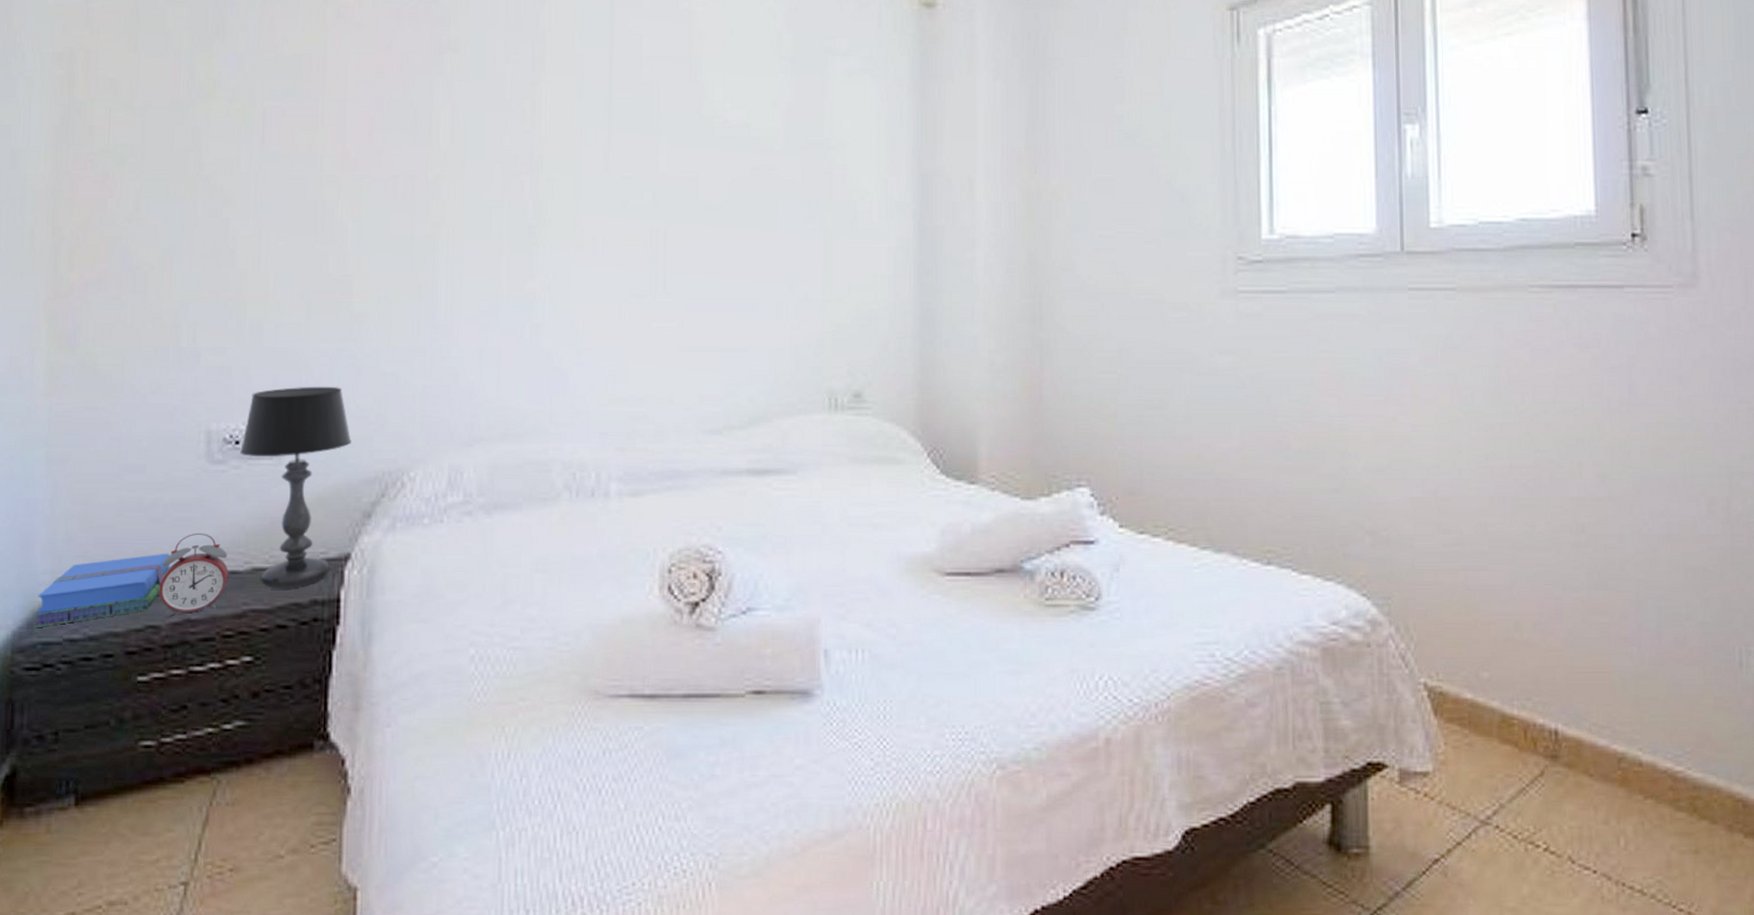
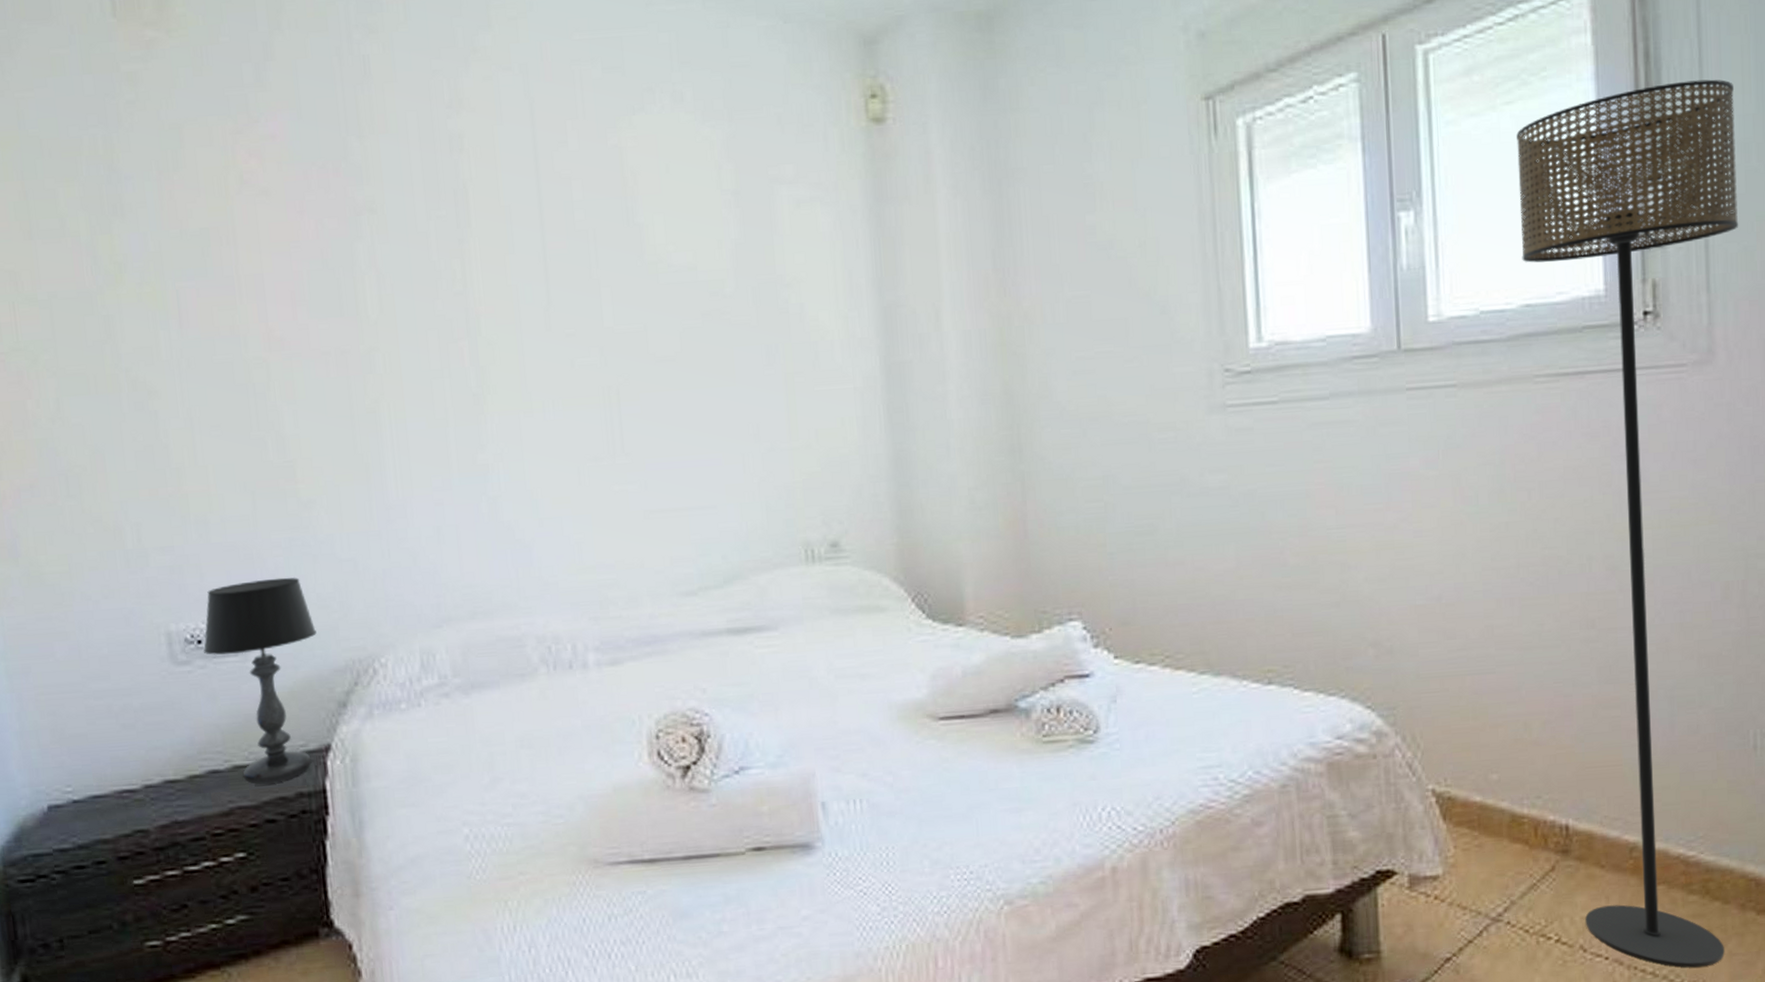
books: present [33,553,171,628] -> none [18,757,150,842]
alarm clock: present [159,532,229,616] -> none [140,735,211,819]
floor lamp: none [1515,27,1721,888] -> present [1516,79,1739,968]

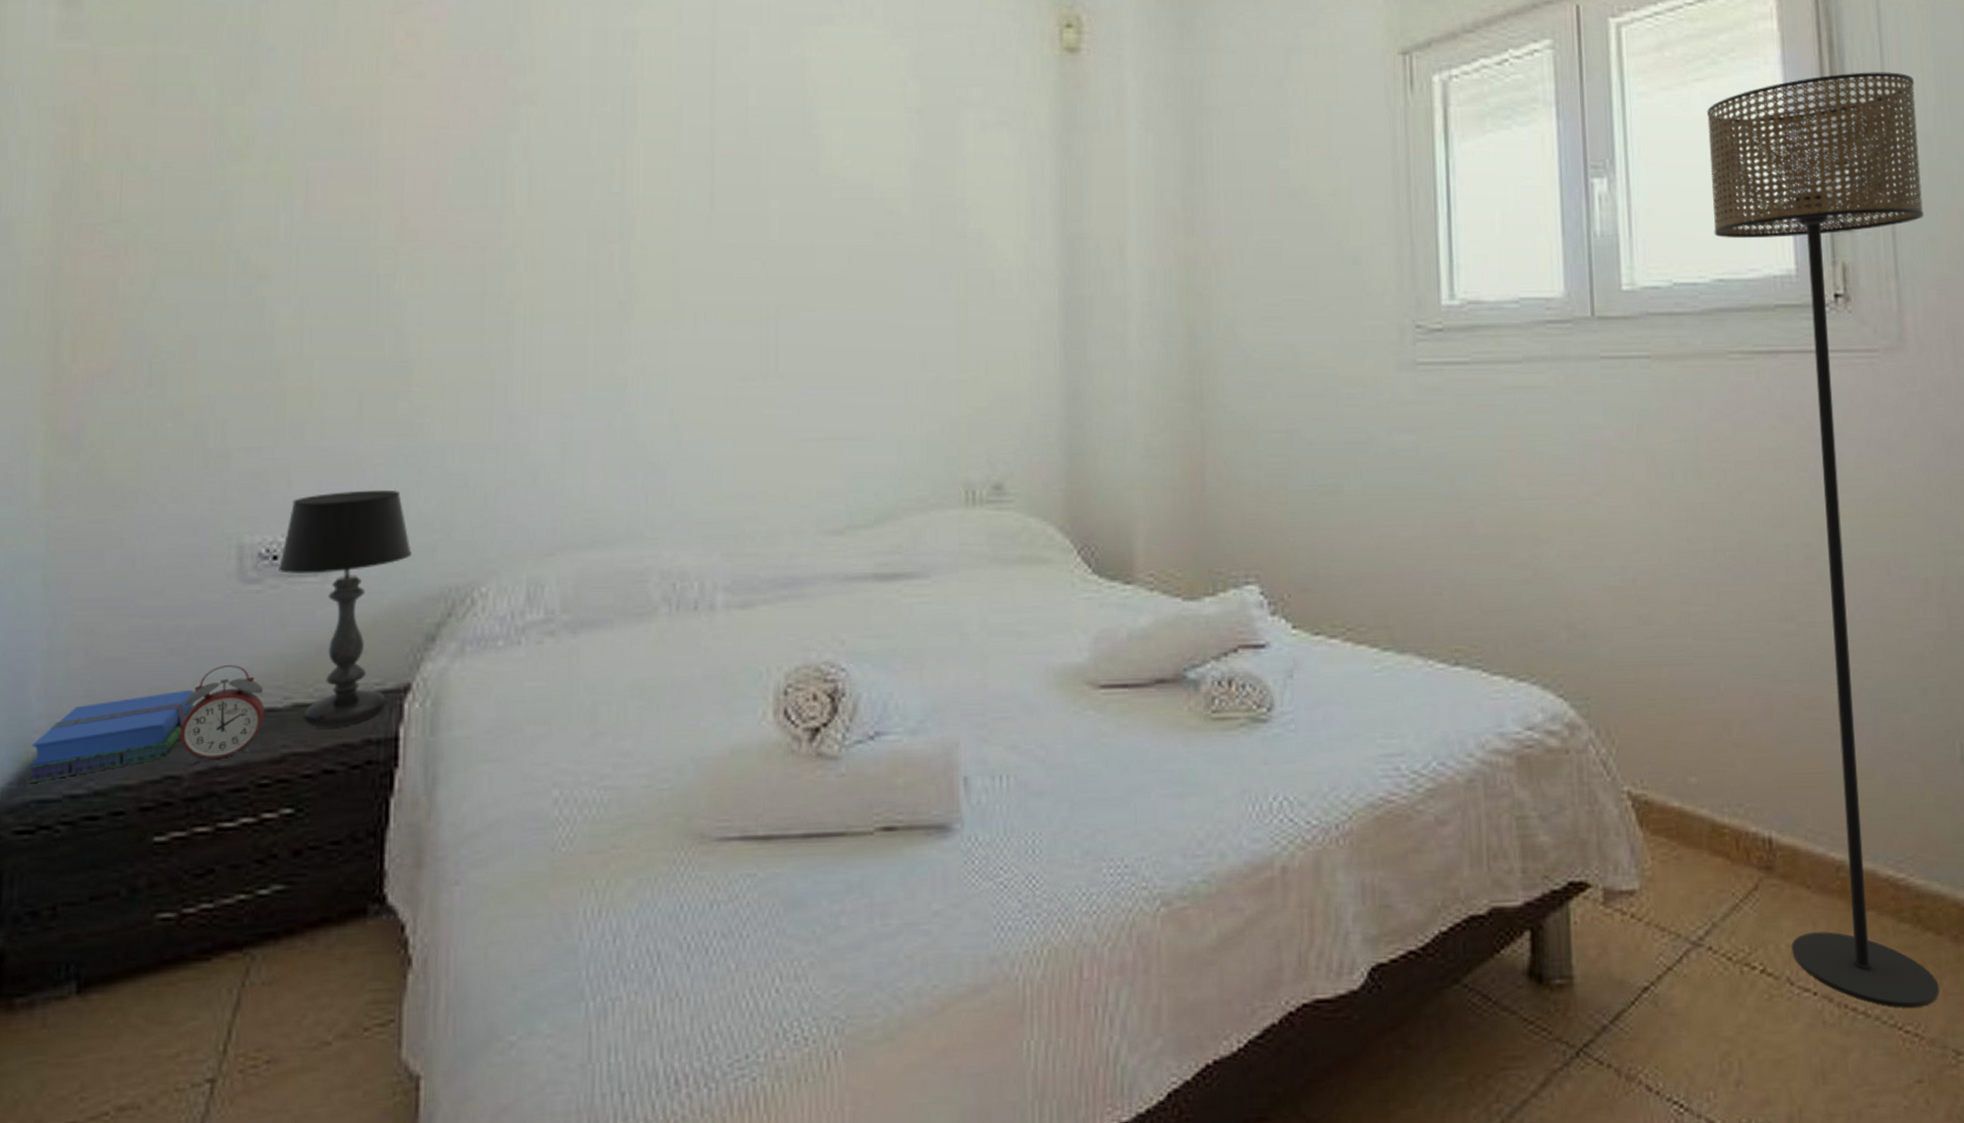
books: none [18,757,150,842] -> present [25,689,195,784]
alarm clock: none [140,735,211,819] -> present [180,664,265,764]

